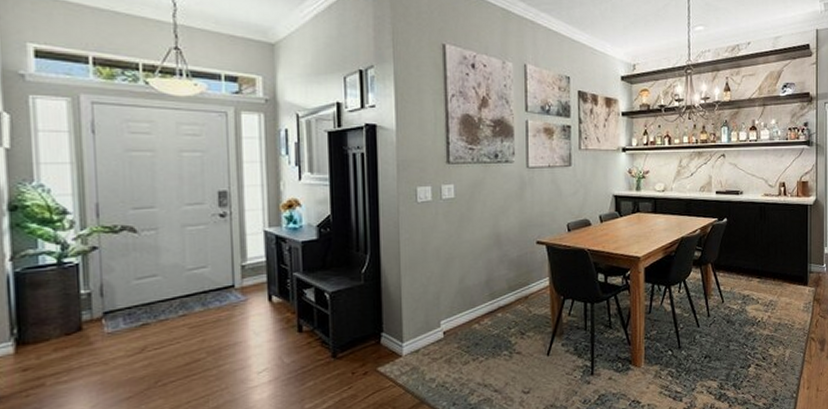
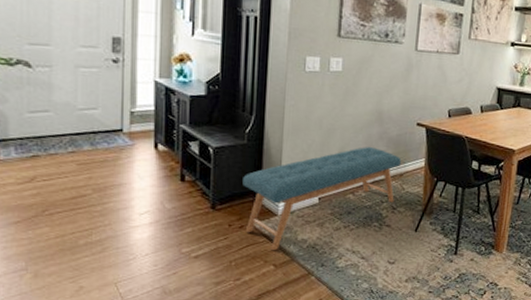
bench: none [363,272,525,395] -> present [243,147,402,251]

